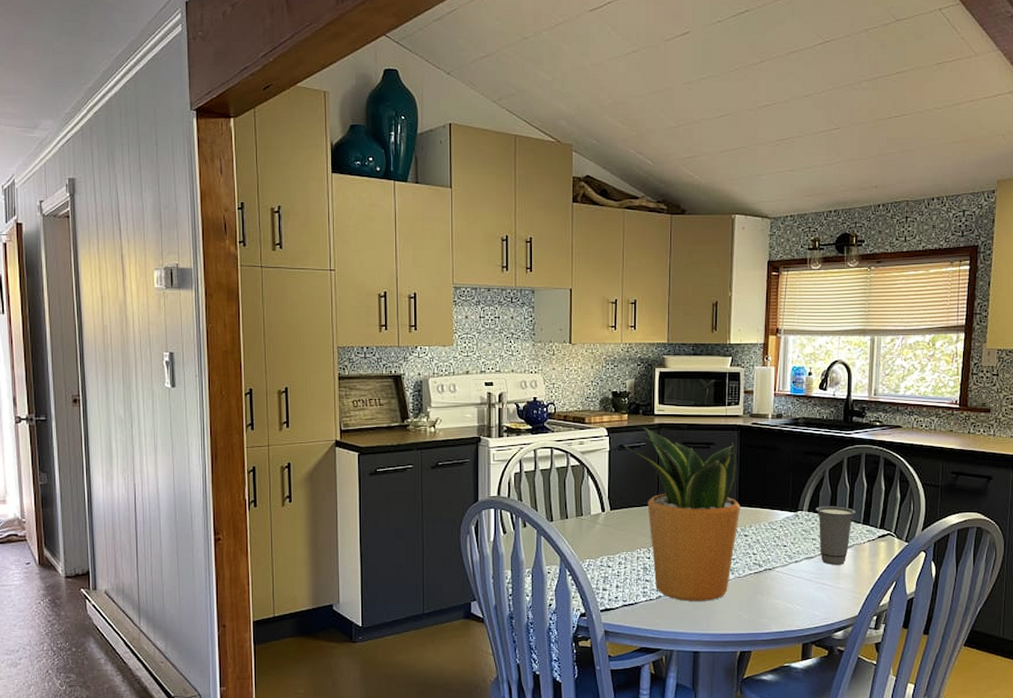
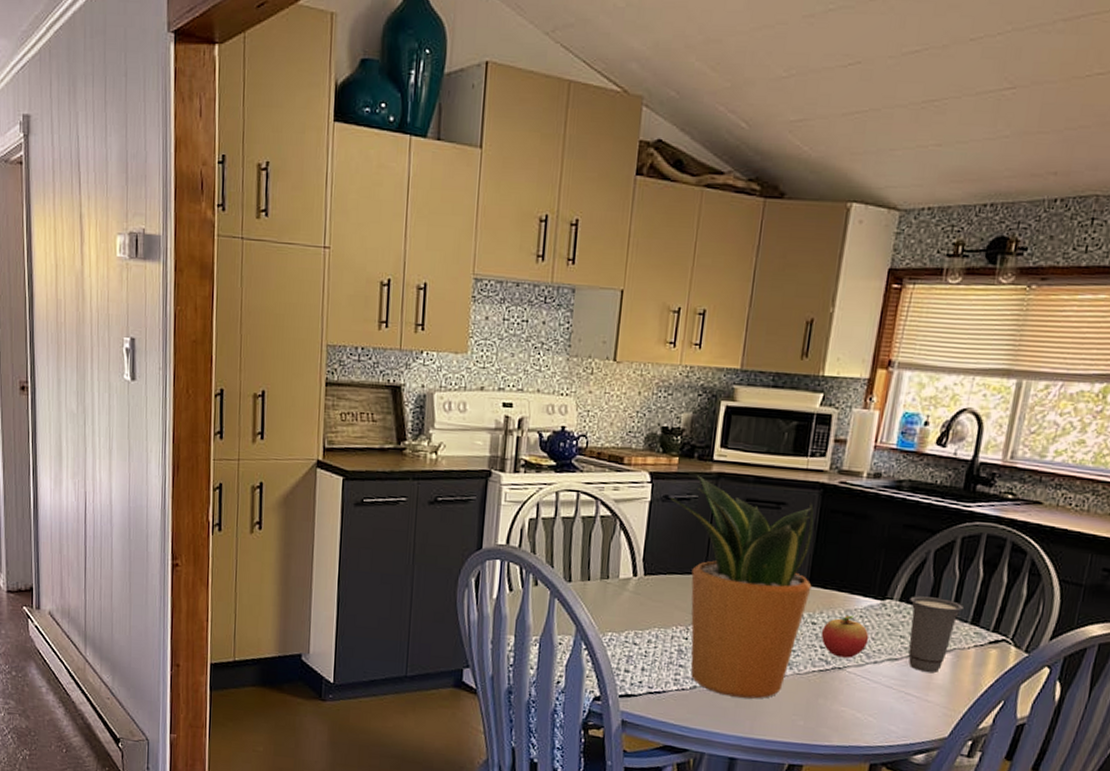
fruit: none [752,526,789,560] -> present [821,615,869,658]

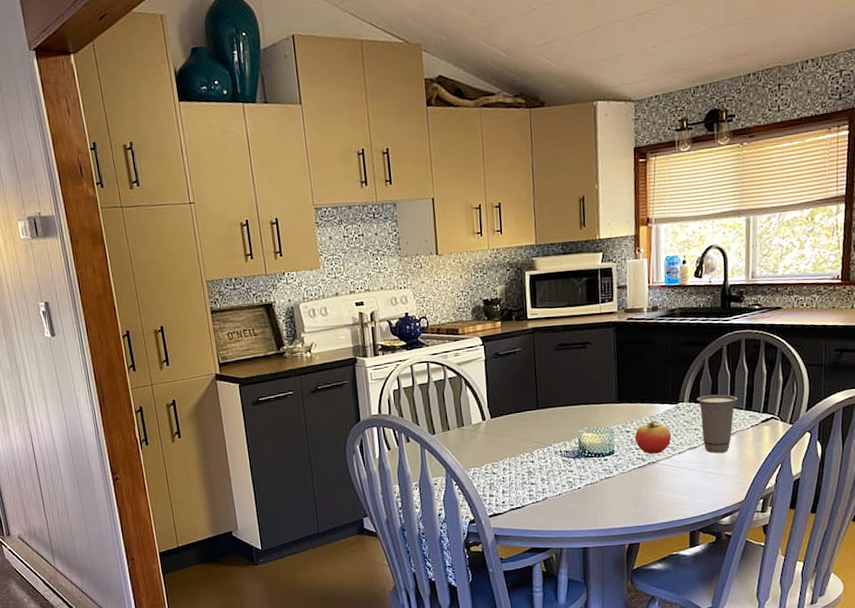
potted plant: present [670,475,814,699] -> none [500,333,621,501]

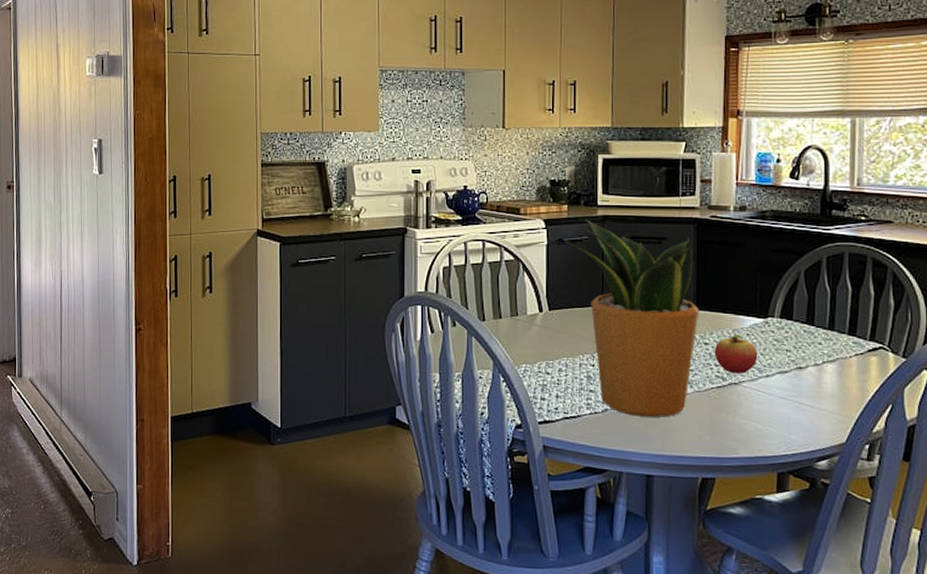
potted plant: none [500,333,621,501] -> present [564,219,699,418]
cup: present [697,394,738,453] -> none [789,312,839,382]

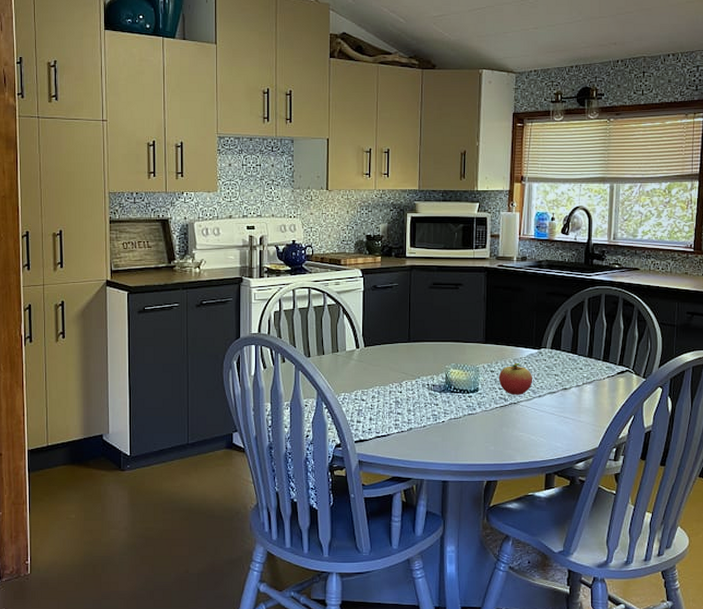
potted plant: present [564,219,699,418] -> none [378,269,487,433]

